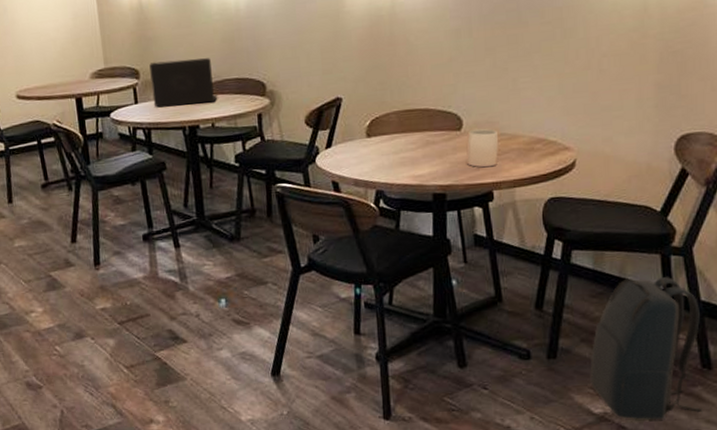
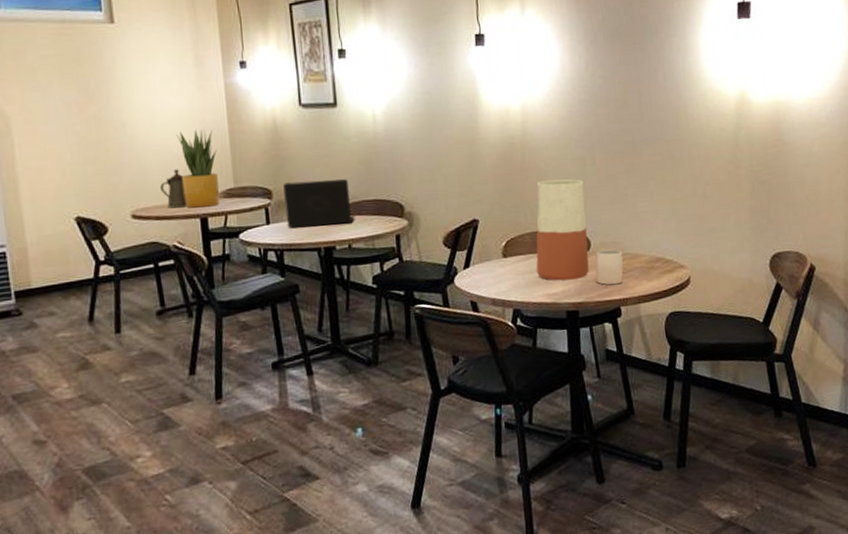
coffee pot: none [39,51,63,89] -> present [160,169,186,209]
planter: none [51,12,92,89] -> present [176,129,220,208]
vase: none [401,53,460,162] -> present [536,178,589,281]
backpack: present [590,277,701,420] -> none [715,382,811,522]

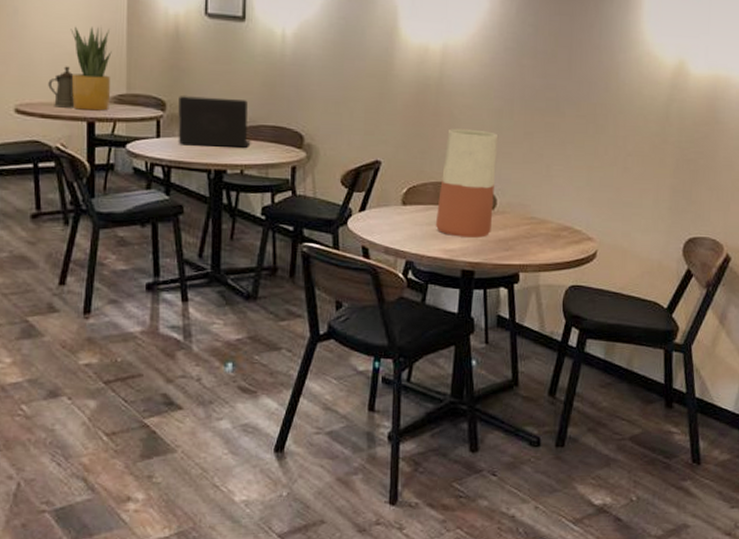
mug: present [594,248,624,285] -> none [497,209,529,249]

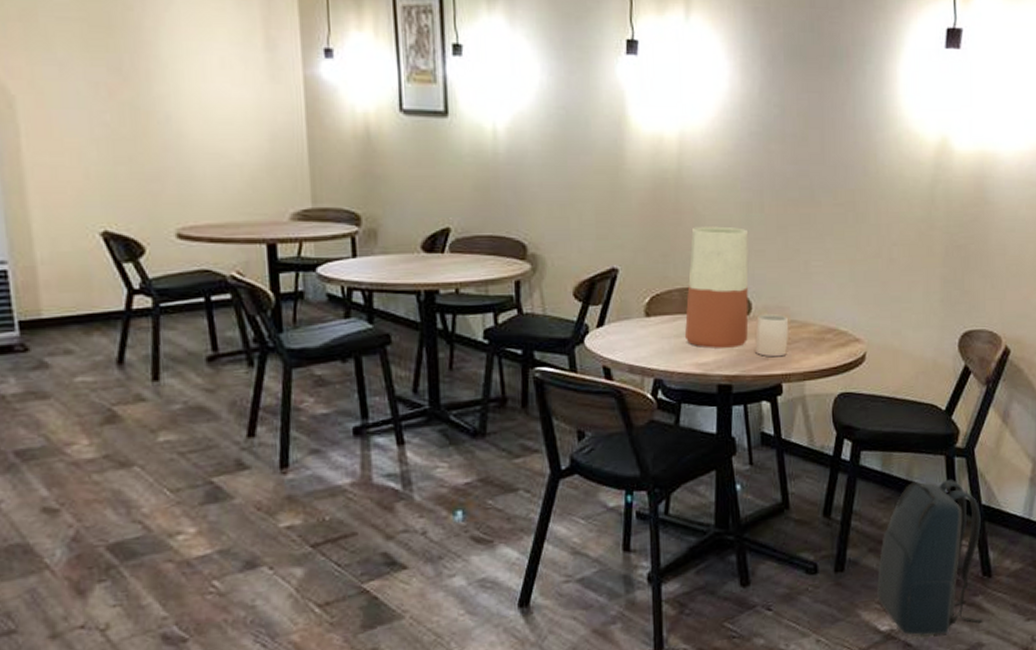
coffee pot: present [48,66,74,108] -> none [215,180,249,229]
planter: present [70,26,112,111] -> none [238,132,294,231]
laptop: present [178,96,251,148] -> none [375,207,465,264]
mug: none [497,209,529,249] -> present [755,313,789,357]
backpack: none [593,372,694,513] -> present [877,480,982,636]

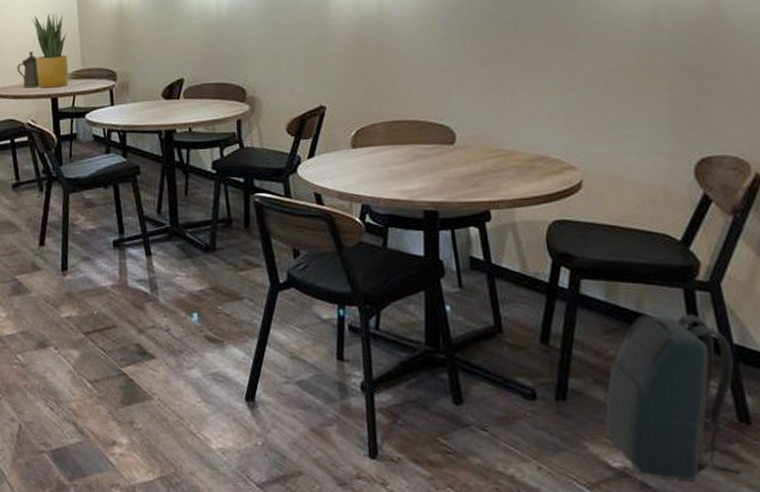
coffee pot: none [215,180,249,229] -> present [17,51,39,88]
planter: none [238,132,294,231] -> present [31,13,69,88]
vase: present [684,226,749,349] -> none [389,63,453,177]
mug: present [755,313,789,357] -> none [460,143,497,185]

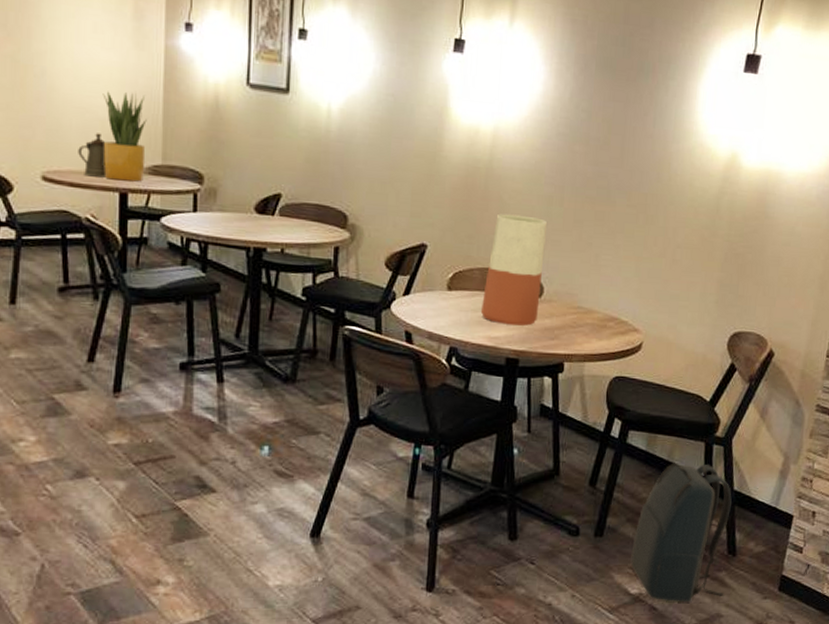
vase: none [389,63,453,177] -> present [480,213,548,326]

